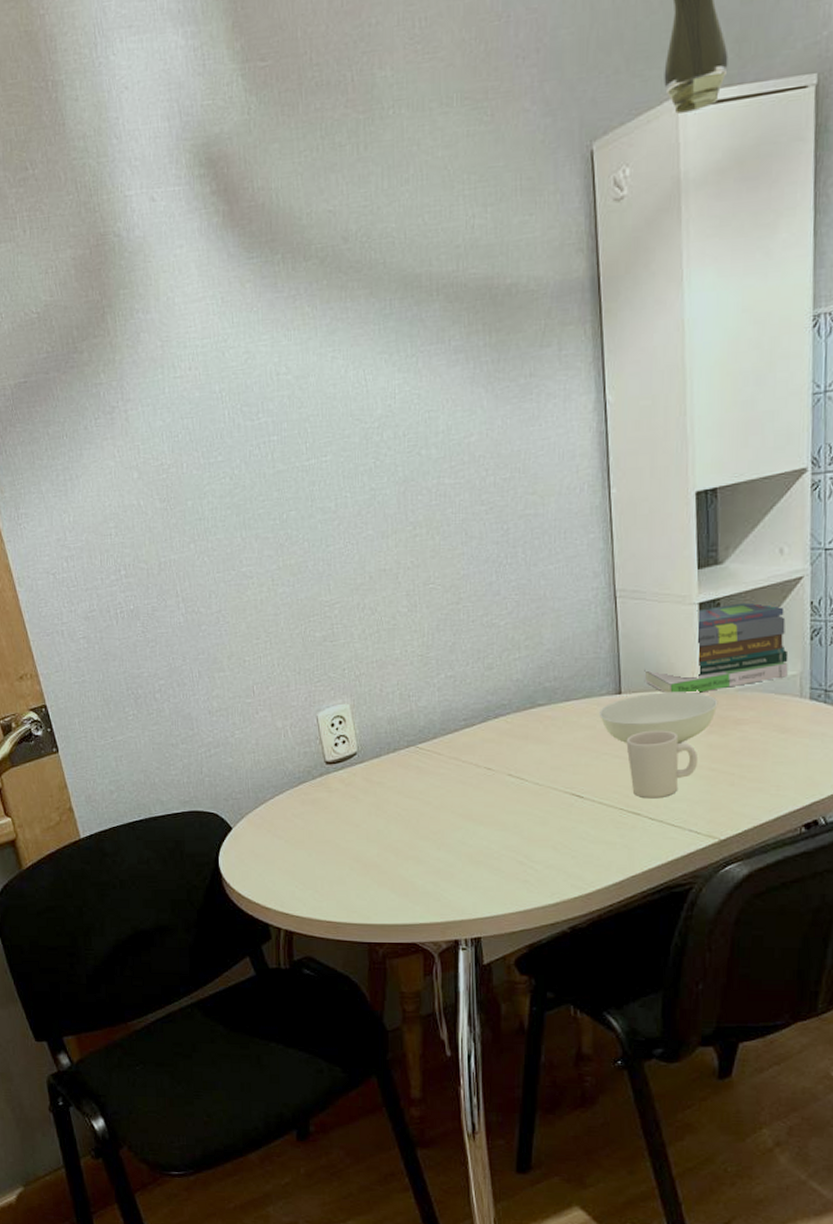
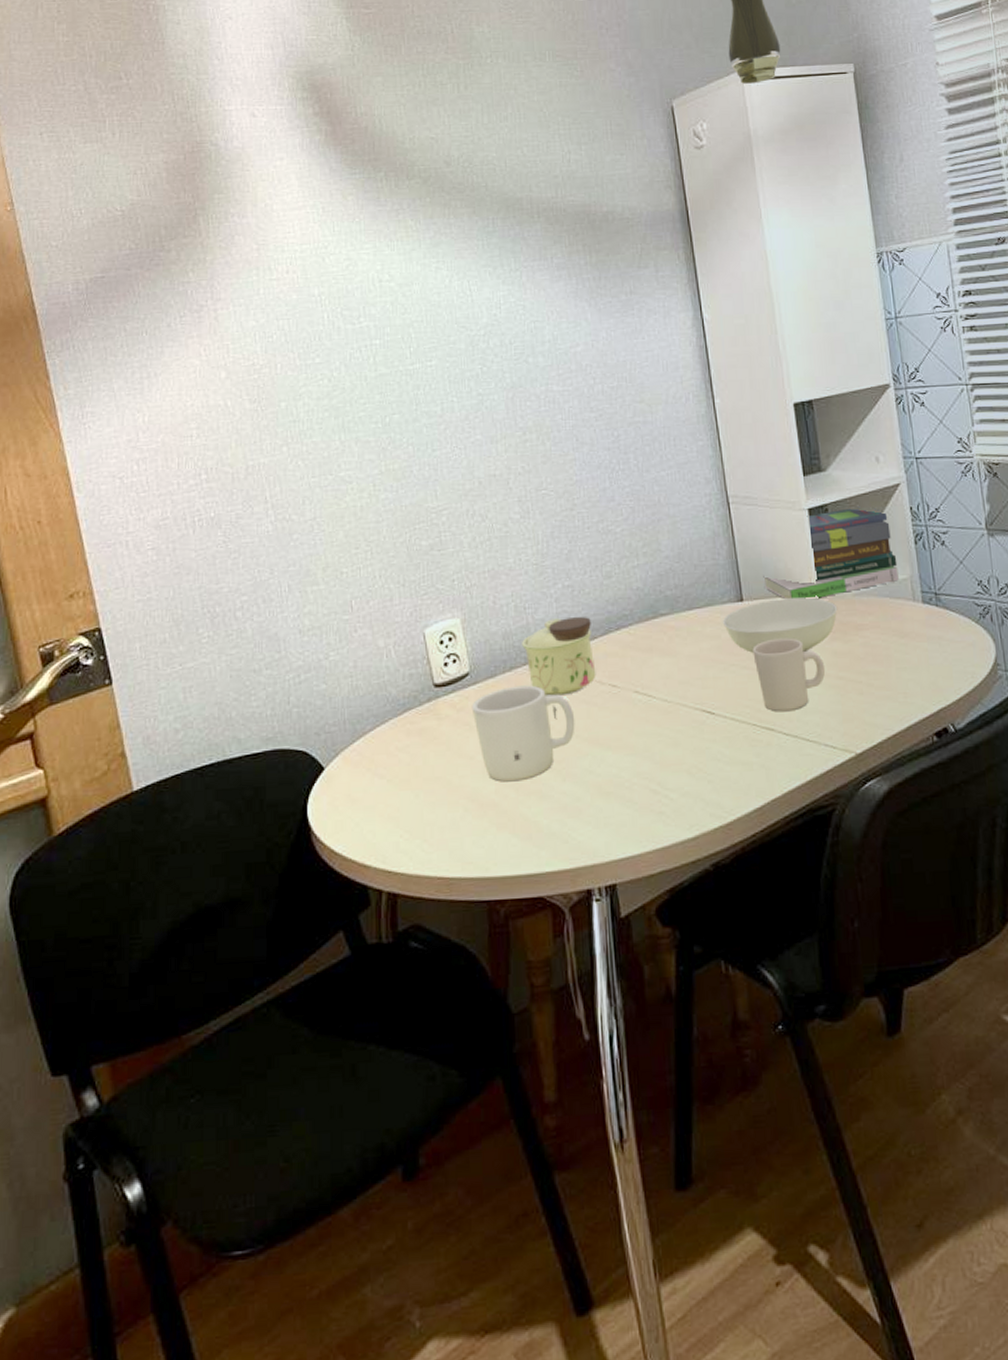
mug: none [358,765,451,848] -> present [471,685,575,782]
sugar bowl: none [405,706,473,776] -> present [522,618,596,696]
jar: none [431,705,471,797] -> present [549,617,591,720]

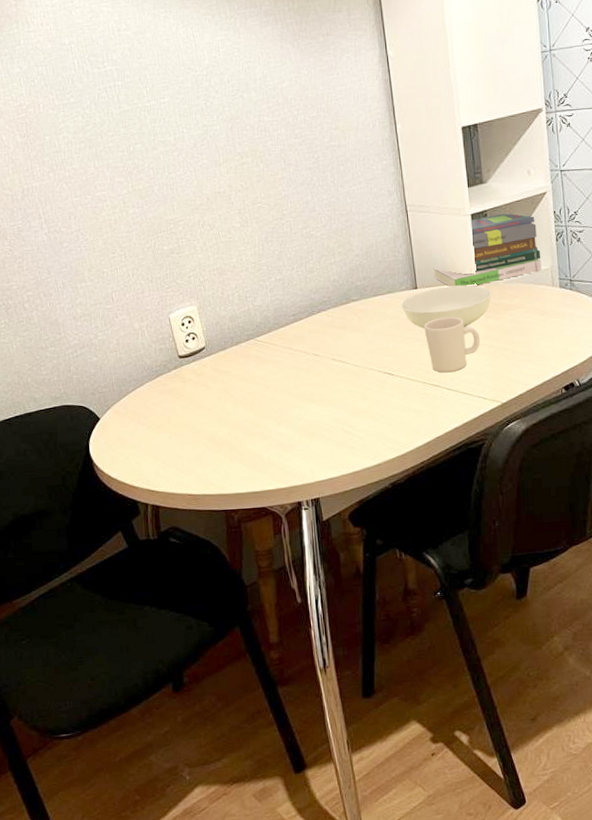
mug: present [471,685,575,782] -> none [208,355,287,427]
sugar bowl: present [522,618,596,696] -> none [245,304,303,363]
jar: present [549,617,591,720] -> none [265,303,298,381]

